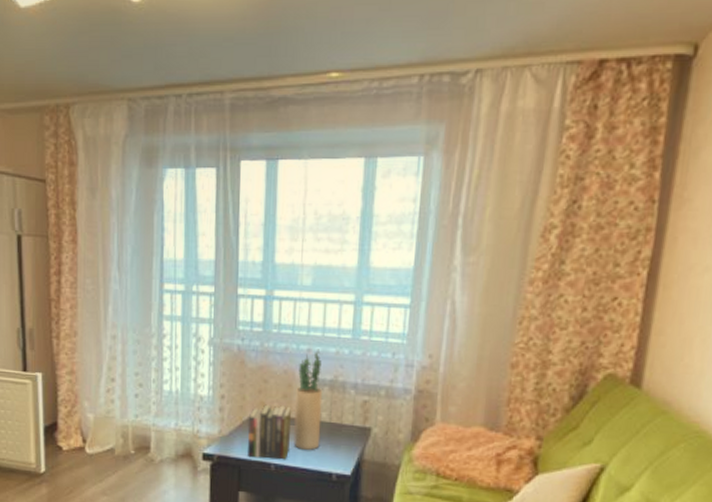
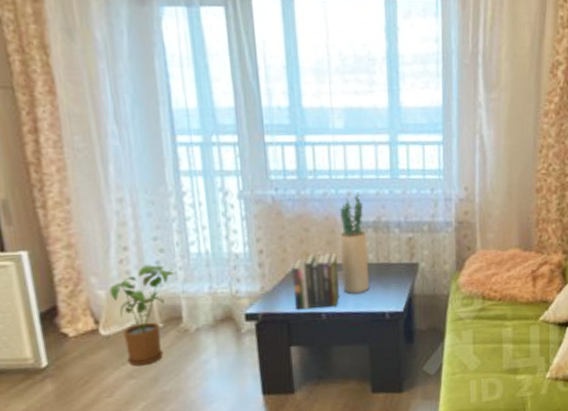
house plant: none [97,396,150,486] -> present [109,264,176,366]

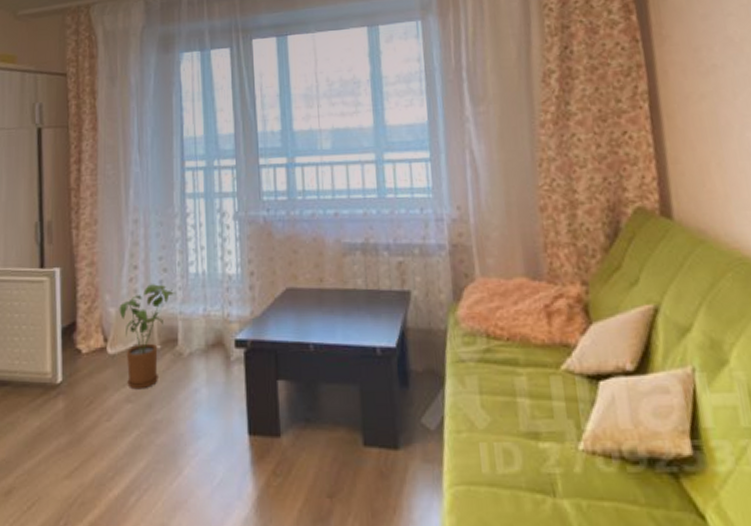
books: present [291,252,339,310] -> none [280,276,327,339]
vase: present [339,192,370,294] -> none [327,212,359,323]

